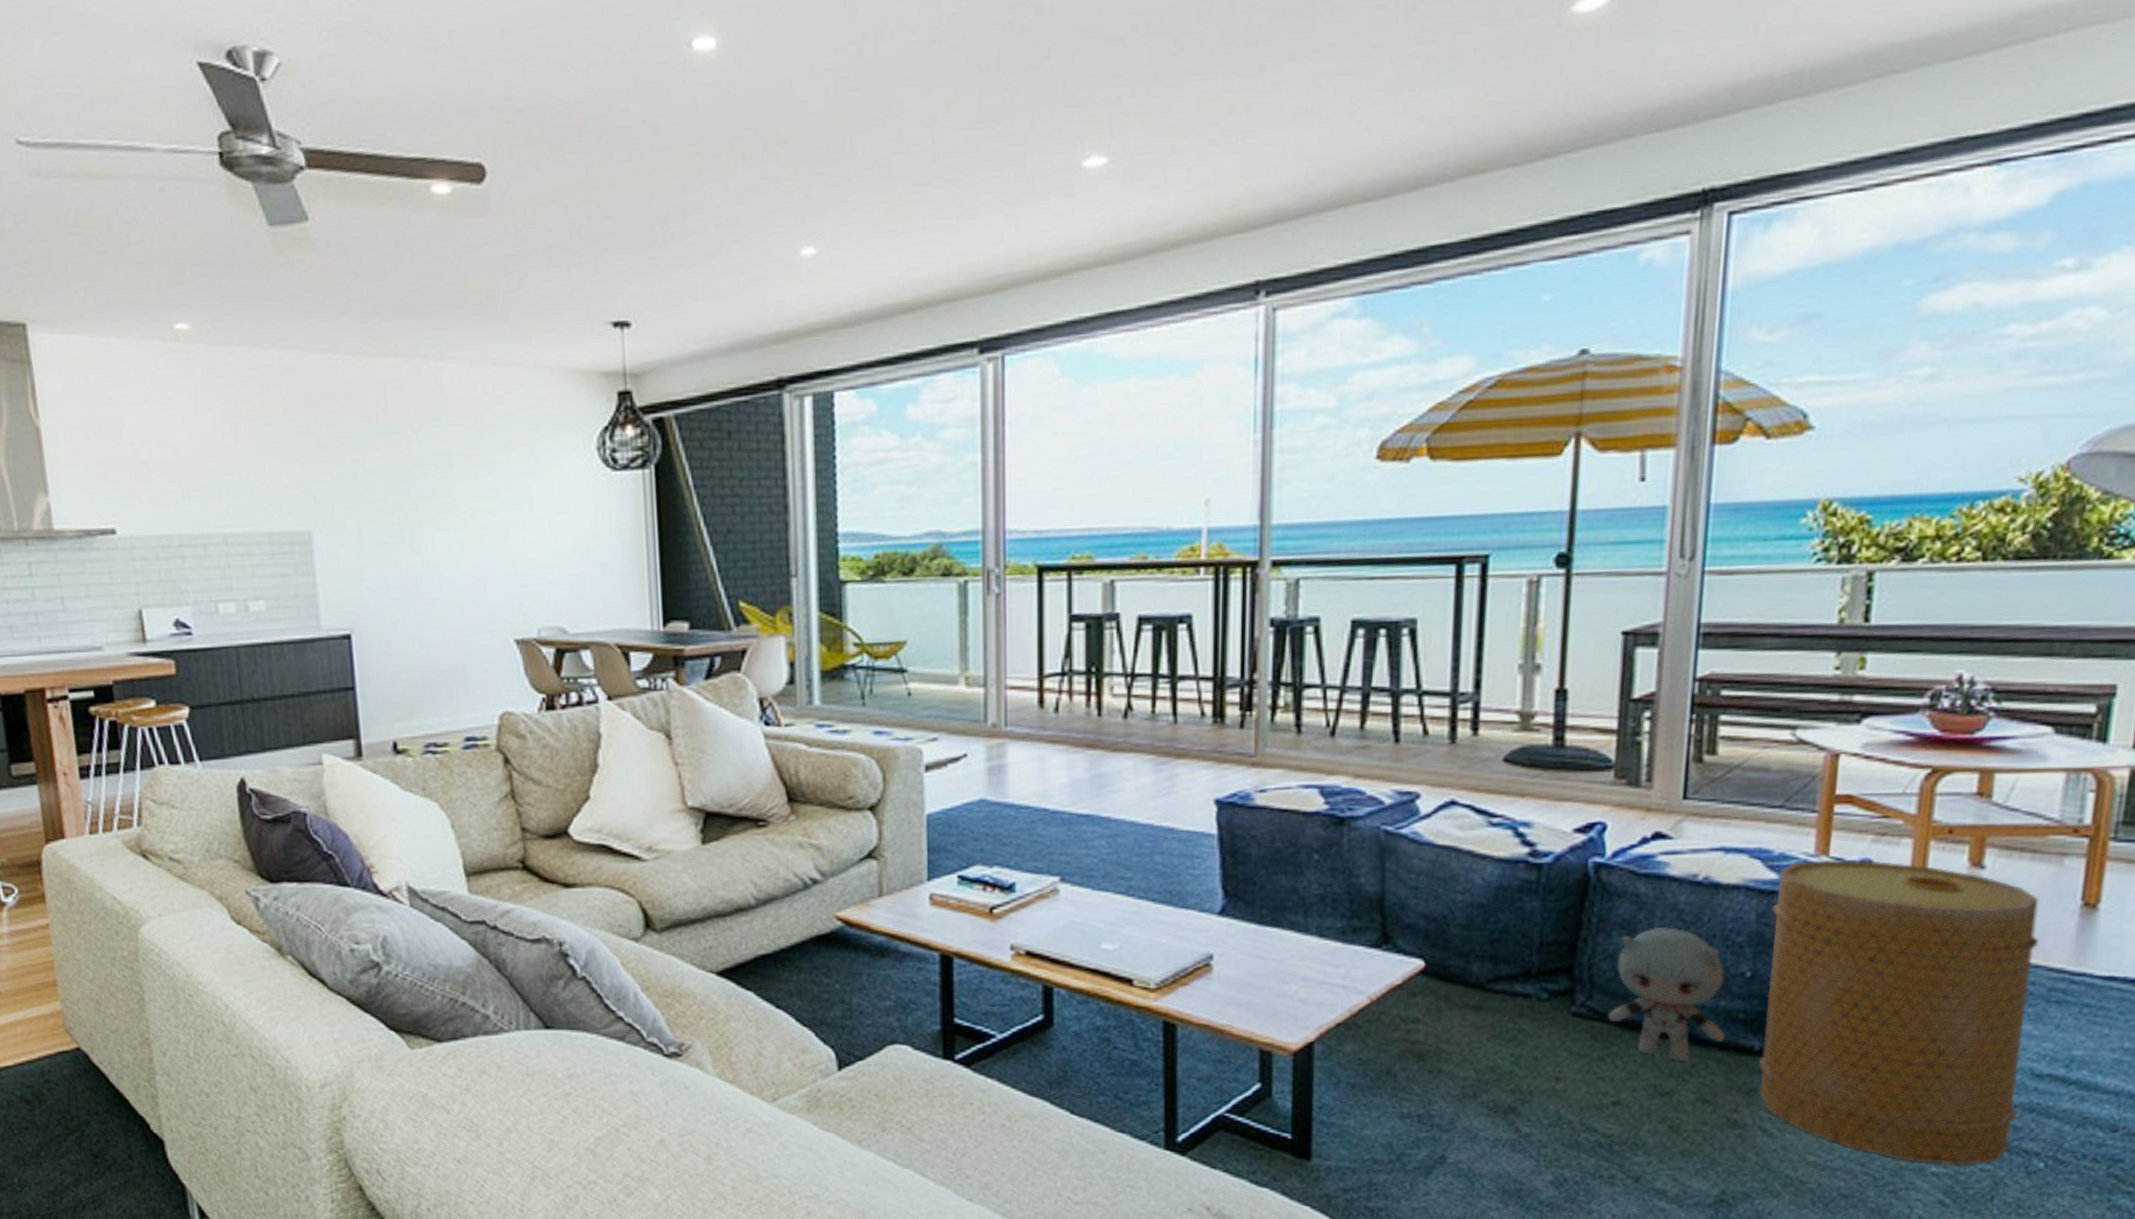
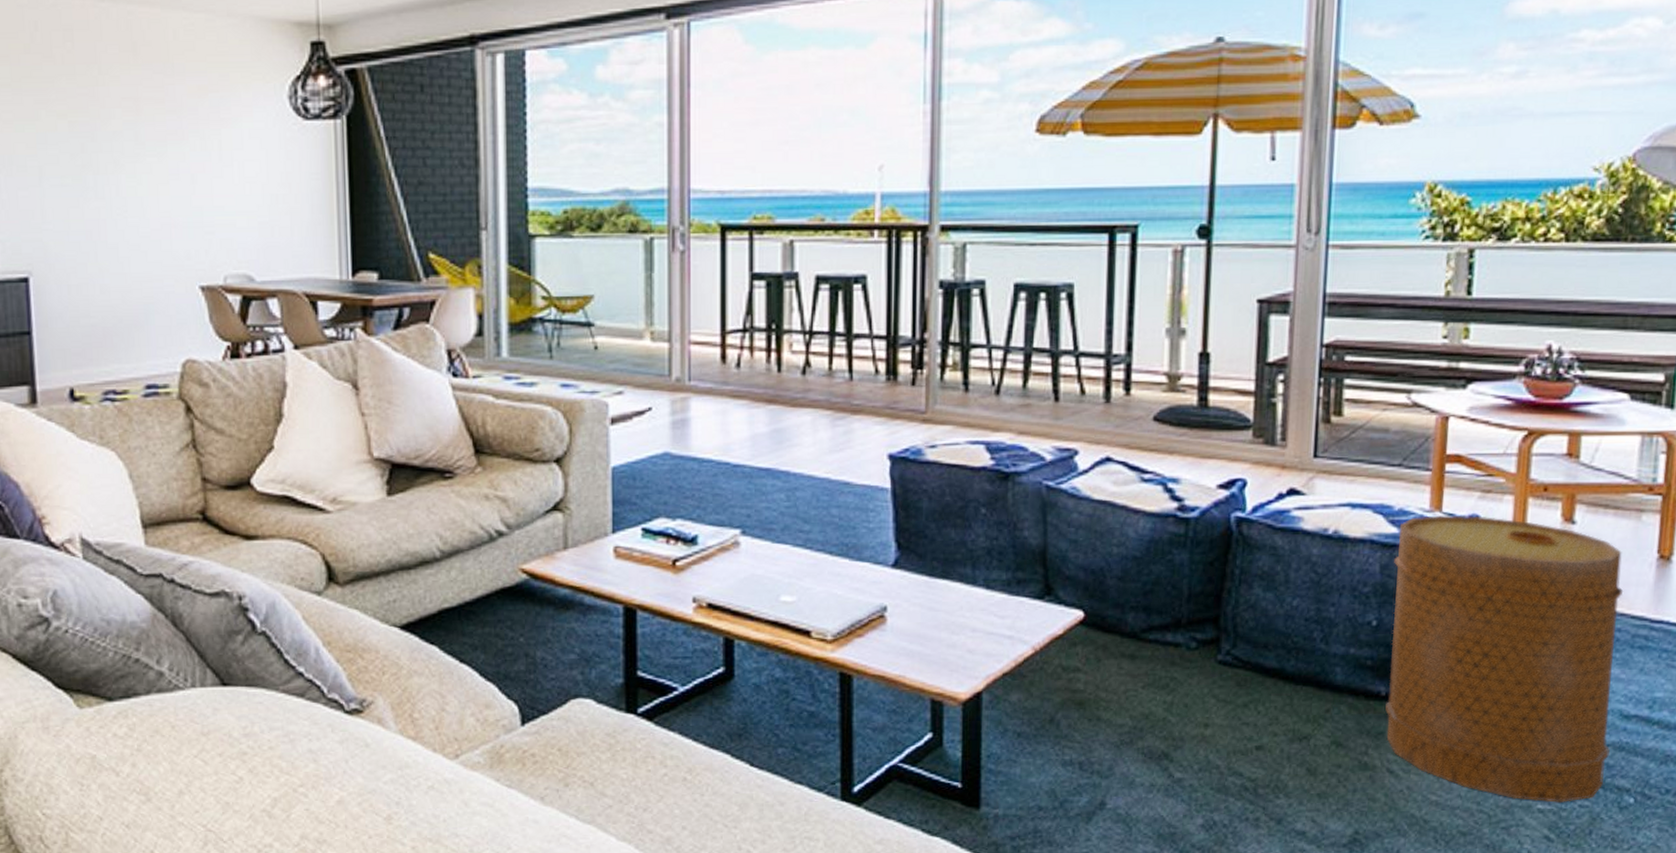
plush toy: present [1608,927,1725,1061] -> none [1251,579,1355,706]

